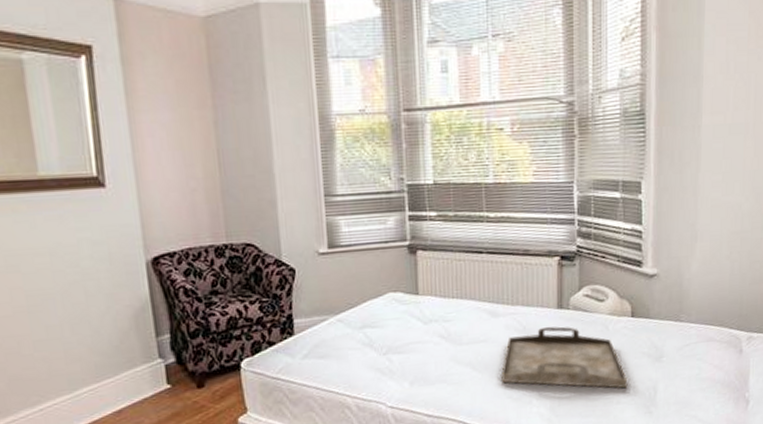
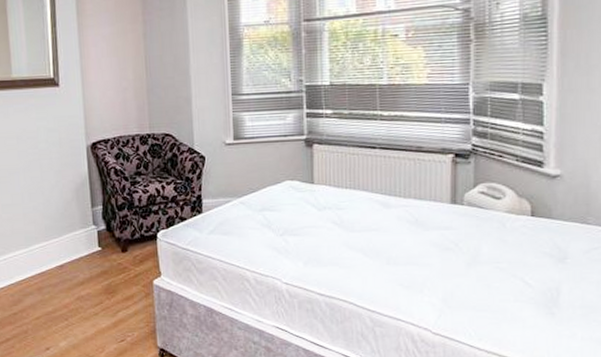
serving tray: present [500,326,628,389] -> none [391,220,527,287]

